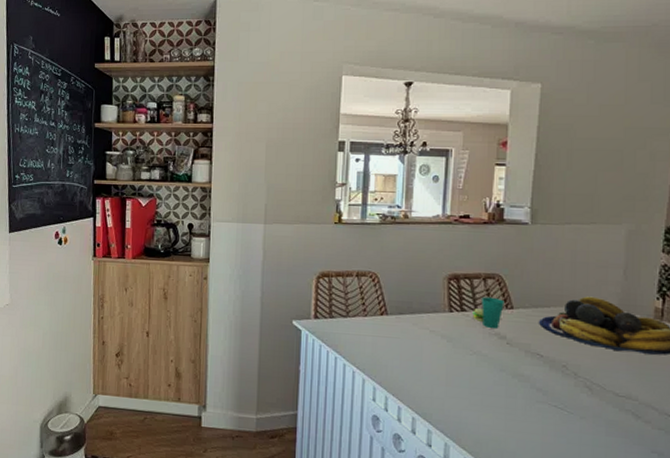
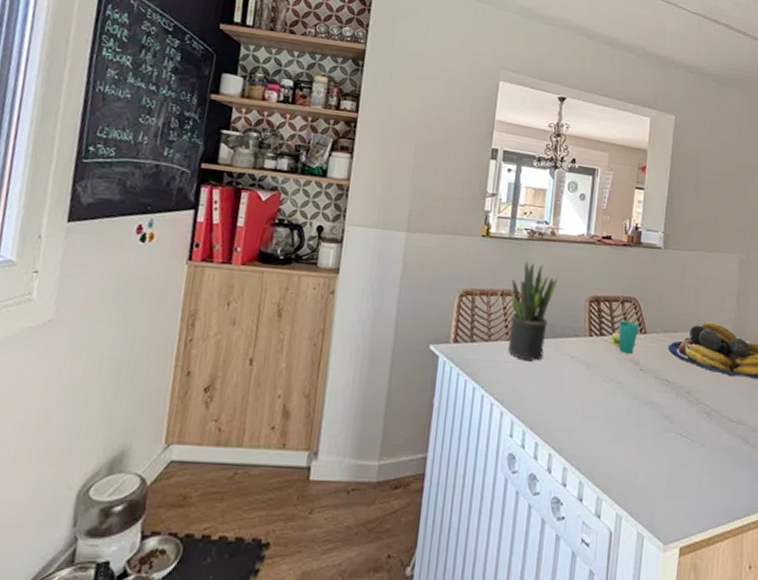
potted plant: none [366,243,413,335] -> present [508,260,558,361]

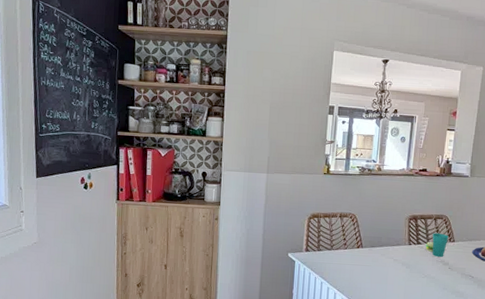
potted plant: present [508,260,558,361] -> none [346,190,383,264]

